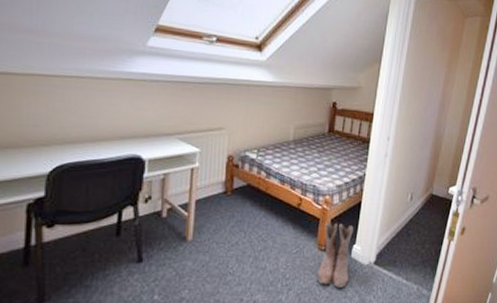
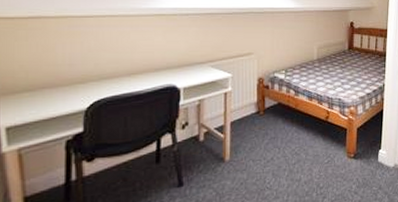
boots: present [317,221,354,288] -> none [349,130,378,191]

